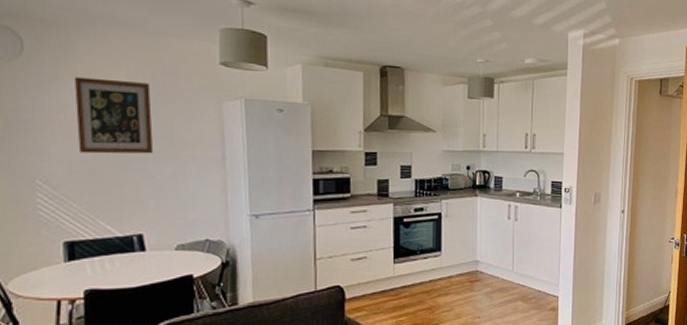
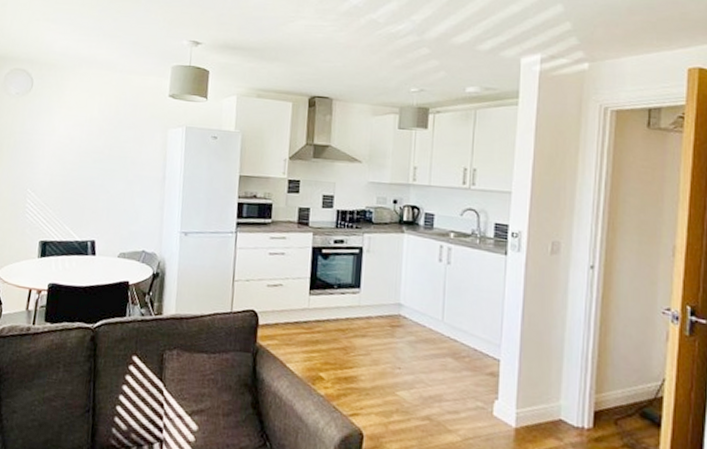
wall art: present [73,77,154,154] -> none [58,107,114,172]

